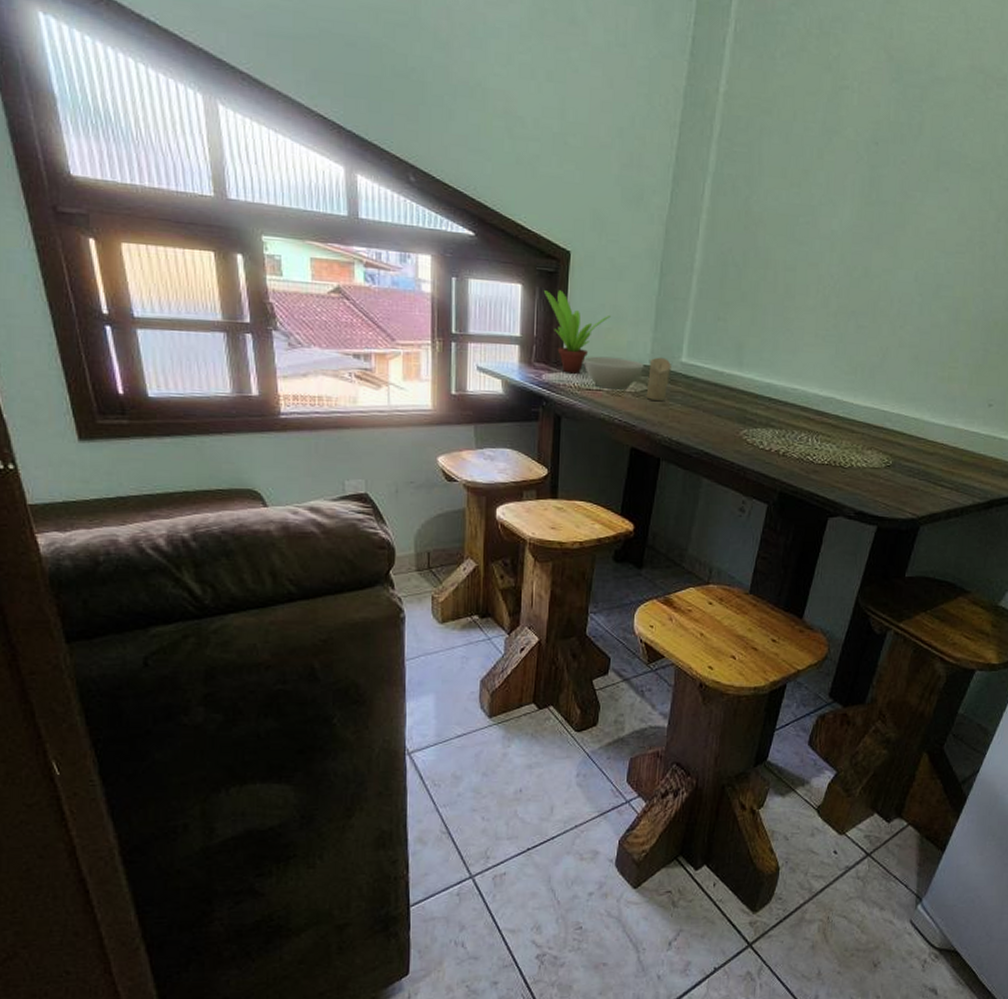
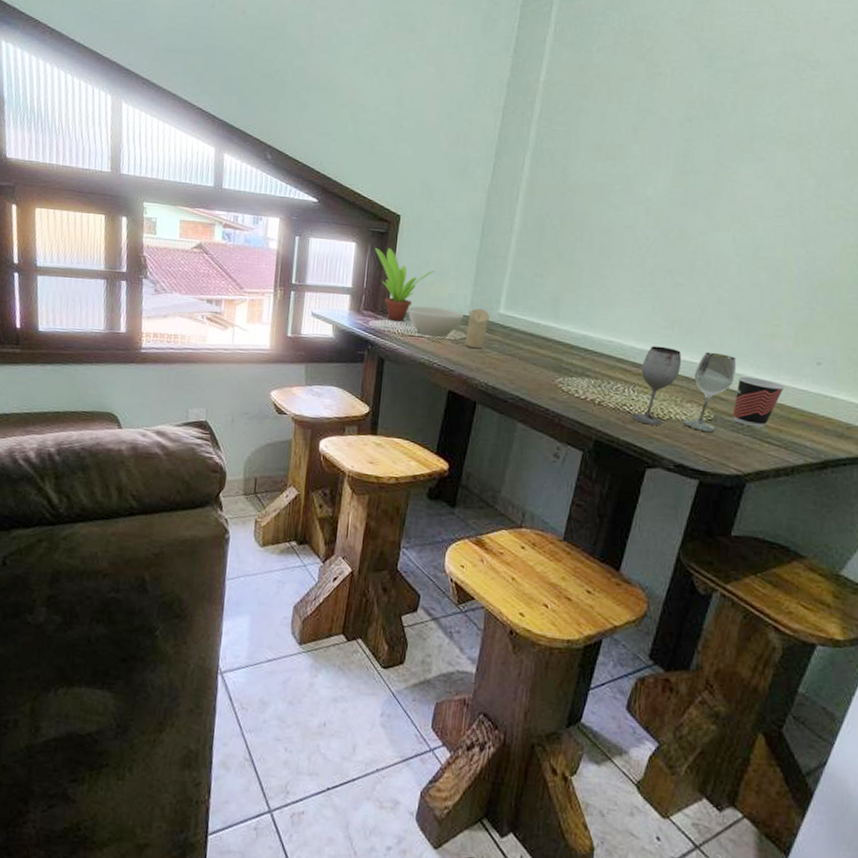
wineglass: none [815,392,915,478] -> present [631,345,737,432]
cup: none [910,420,958,472] -> present [732,376,785,428]

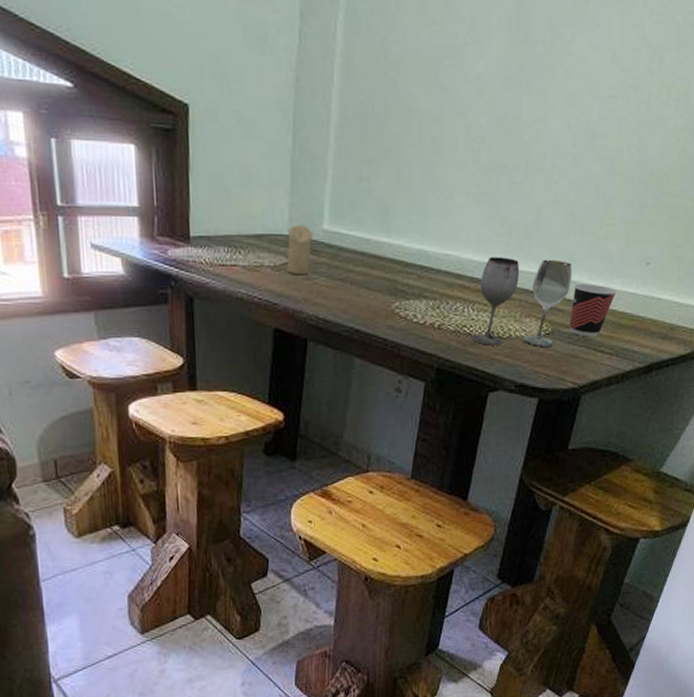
potted plant: present [374,248,434,322] -> none [160,150,241,248]
bowl: present [407,306,464,337] -> none [213,226,283,264]

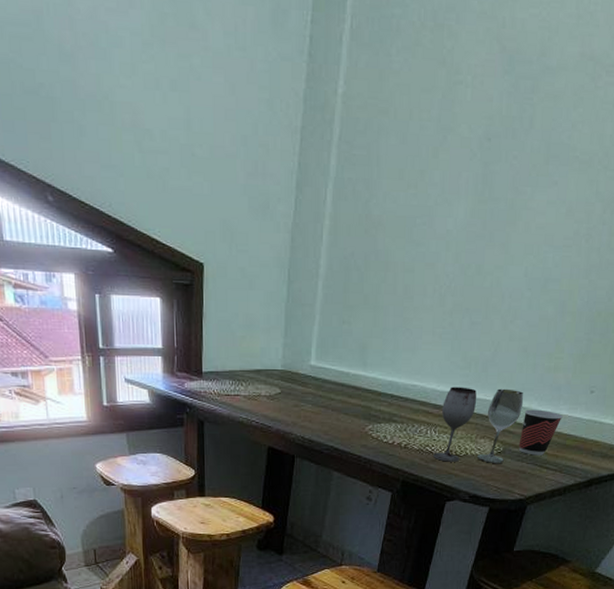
candle: present [287,225,312,276] -> none [280,361,301,403]

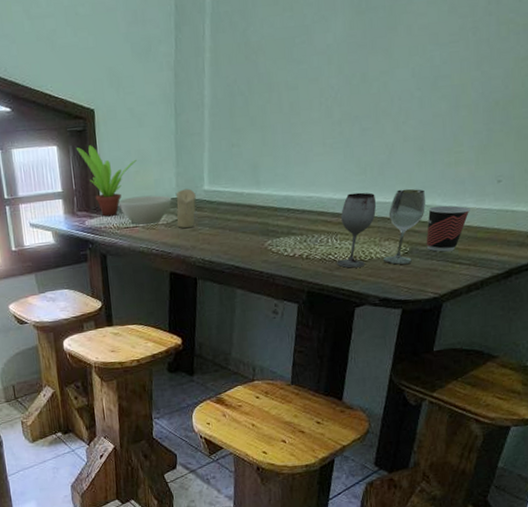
potted plant: none [180,302,244,381] -> present [75,145,137,217]
bowl: none [221,363,277,394] -> present [118,195,172,225]
candle: none [280,361,301,403] -> present [176,188,196,229]

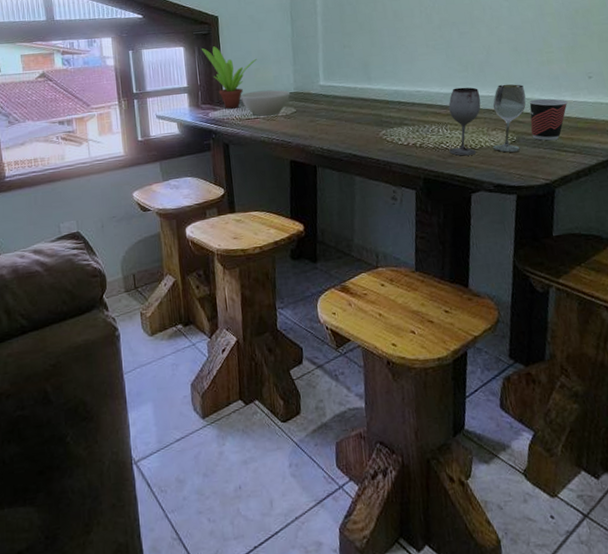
candle: present [176,188,196,229] -> none [294,84,313,120]

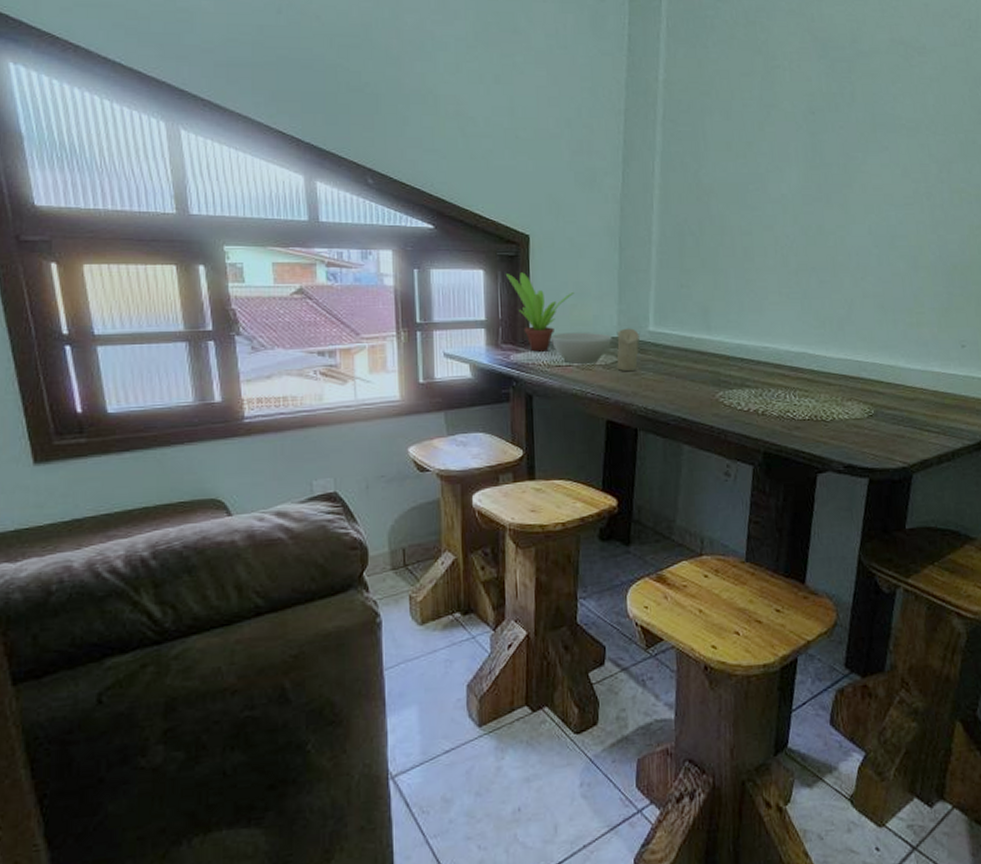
candle: none [294,84,313,120] -> present [616,328,639,372]
wineglass: present [448,84,526,156] -> none [796,346,890,429]
cup: present [529,98,568,141] -> none [891,367,936,417]

